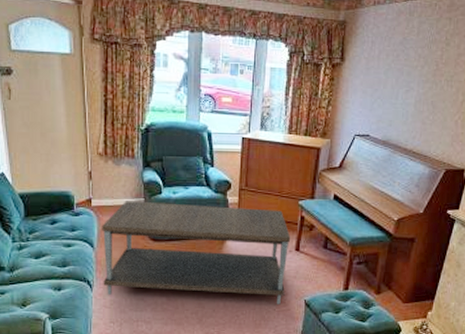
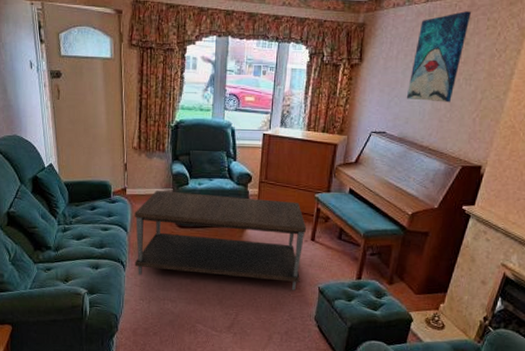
wall art: none [389,11,450,104] -> present [406,11,471,103]

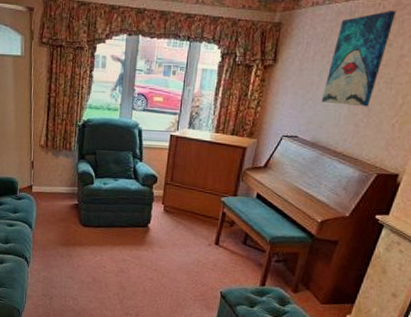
coffee table: present [134,190,307,290] -> none [38,189,212,294]

